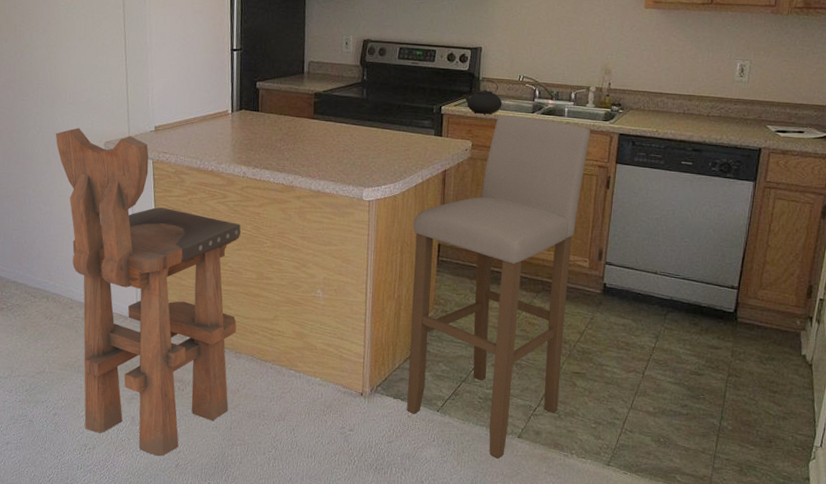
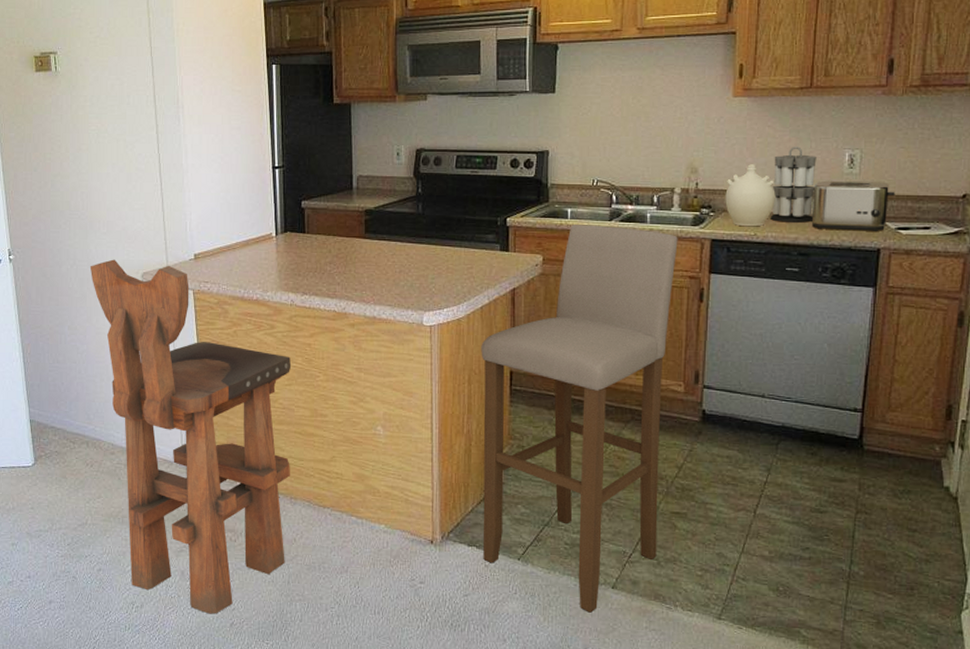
teakettle: present [462,79,503,114] -> none [529,185,575,224]
ceramic jug: none [633,68,676,125] -> present [725,163,776,227]
spice rack: none [670,55,713,123] -> present [770,146,817,223]
toaster: none [705,86,777,134] -> present [811,180,896,233]

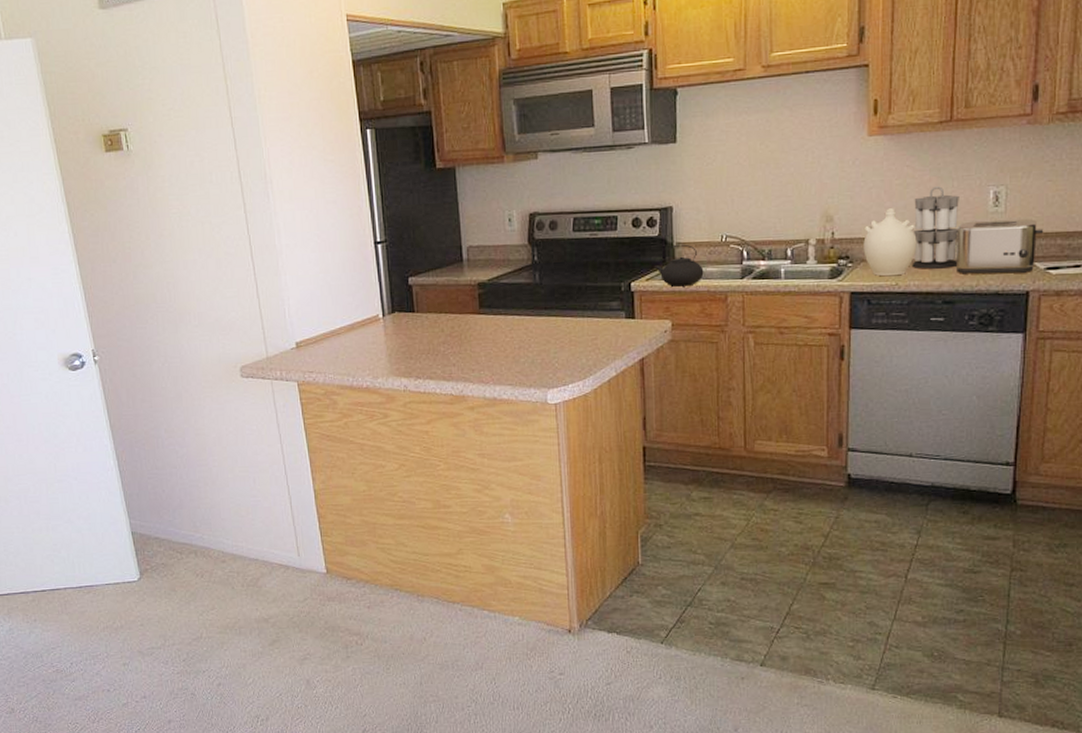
bar stool: present [89,259,292,614] -> none [182,353,416,722]
bar stool: present [481,224,678,613] -> none [610,284,815,692]
teakettle: none [529,185,575,224] -> present [654,244,704,287]

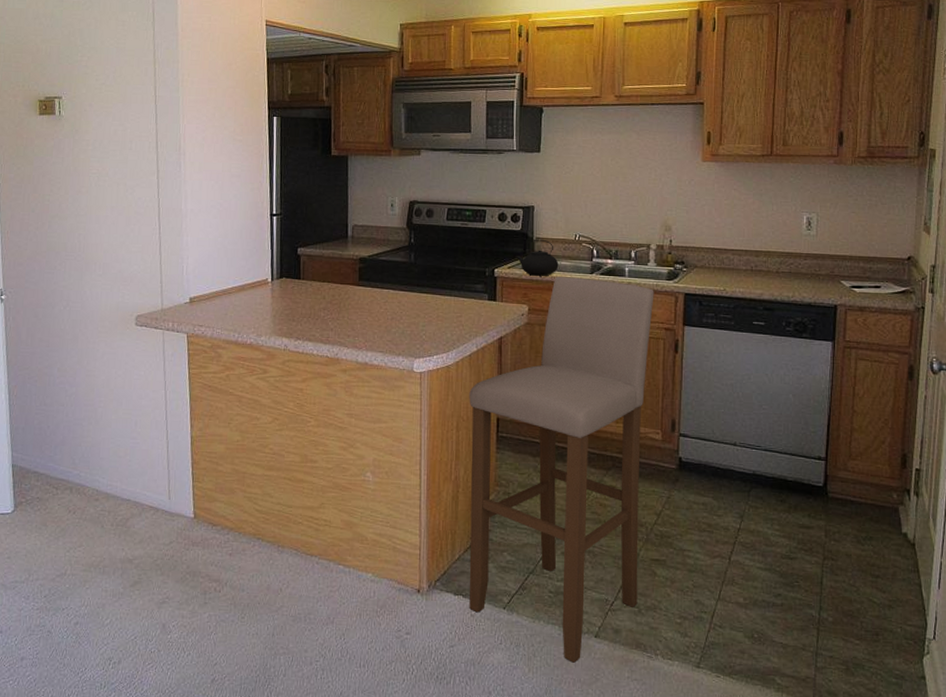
bar stool: none [610,284,815,692] -> present [469,277,654,663]
ceramic jug: present [863,207,917,277] -> none [697,223,742,283]
spice rack: present [911,186,959,269] -> none [737,209,778,280]
toaster: present [955,219,1044,275] -> none [774,240,849,290]

